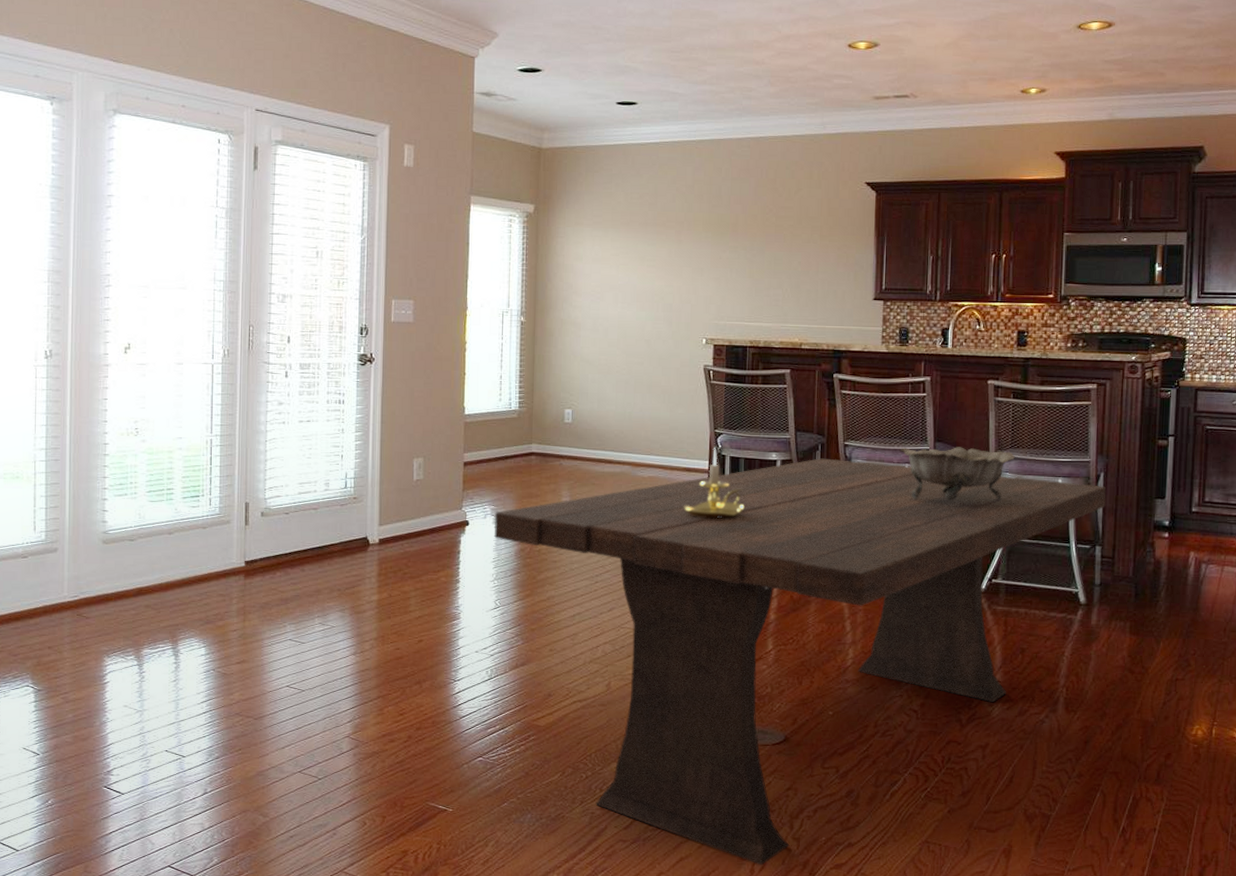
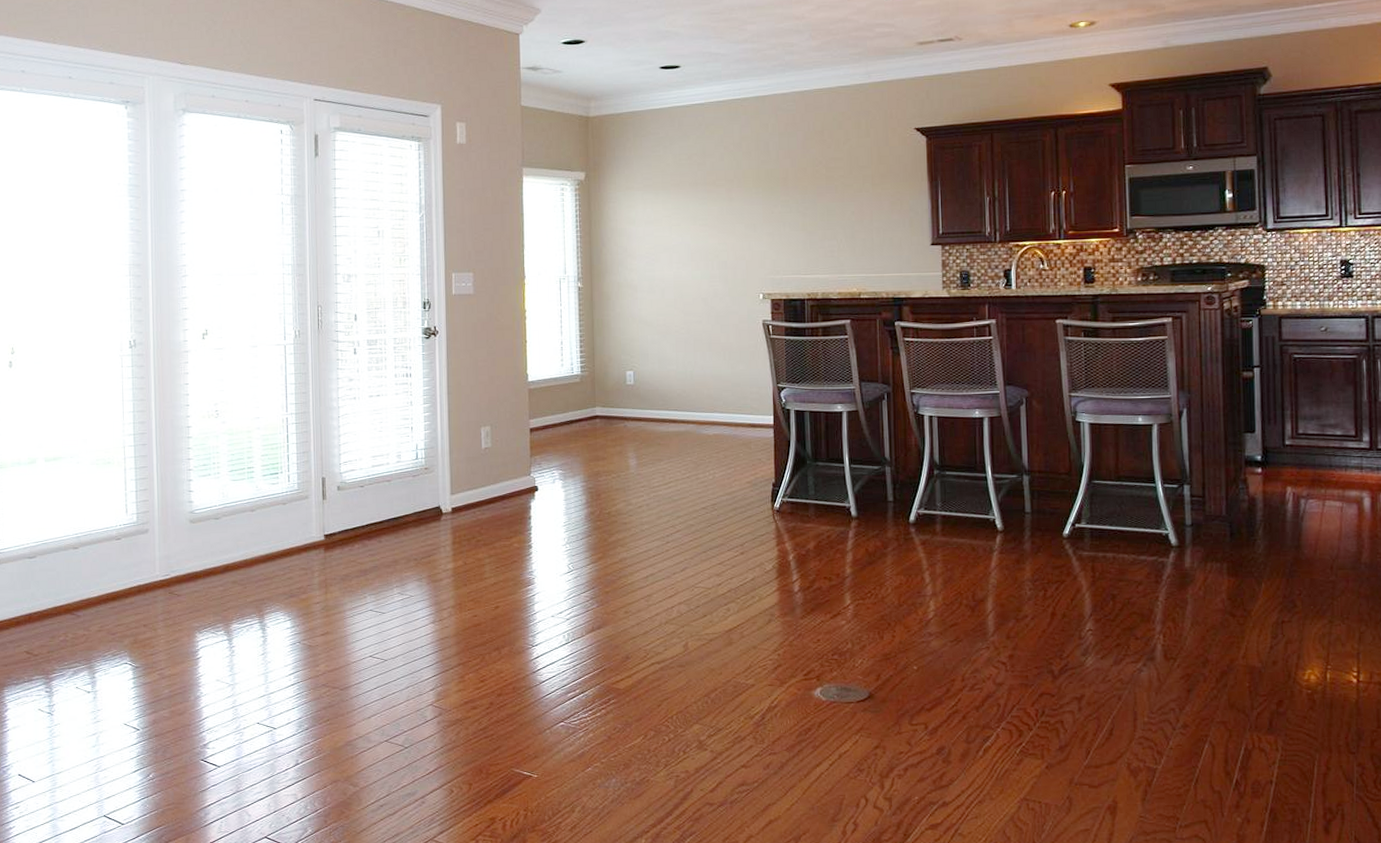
dining table: present [494,458,1107,866] -> none [562,407,1191,827]
candle holder: present [684,447,744,519] -> none [751,401,812,474]
decorative bowl: present [899,447,1015,502] -> none [968,389,1090,446]

